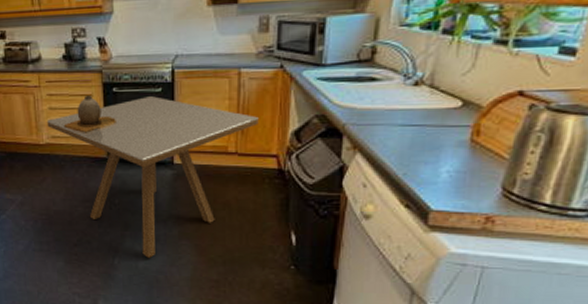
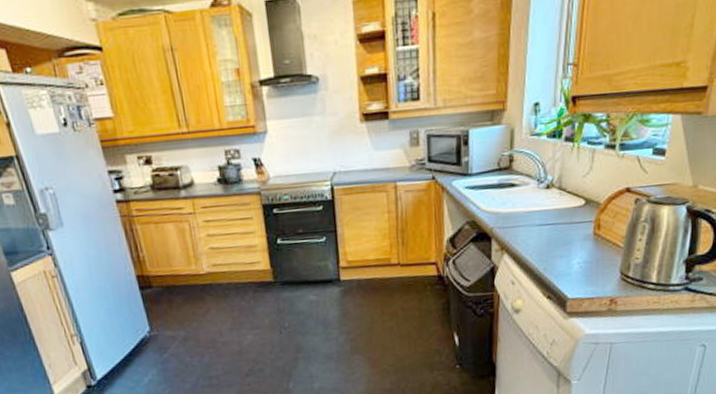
dining table: present [46,96,259,258] -> none [205,215,417,377]
vase: present [63,96,119,133] -> none [224,219,282,258]

